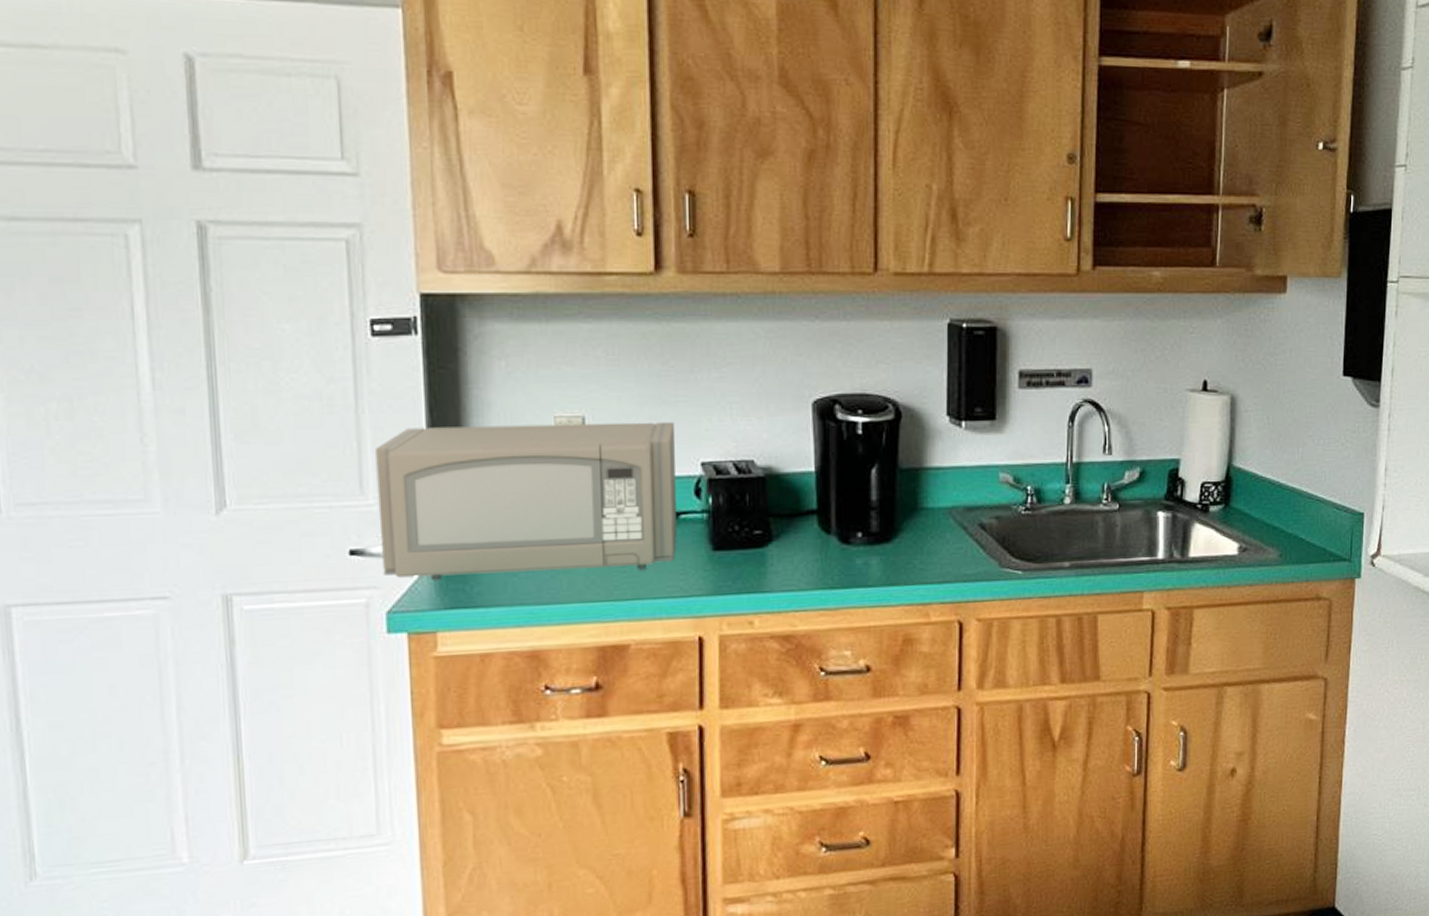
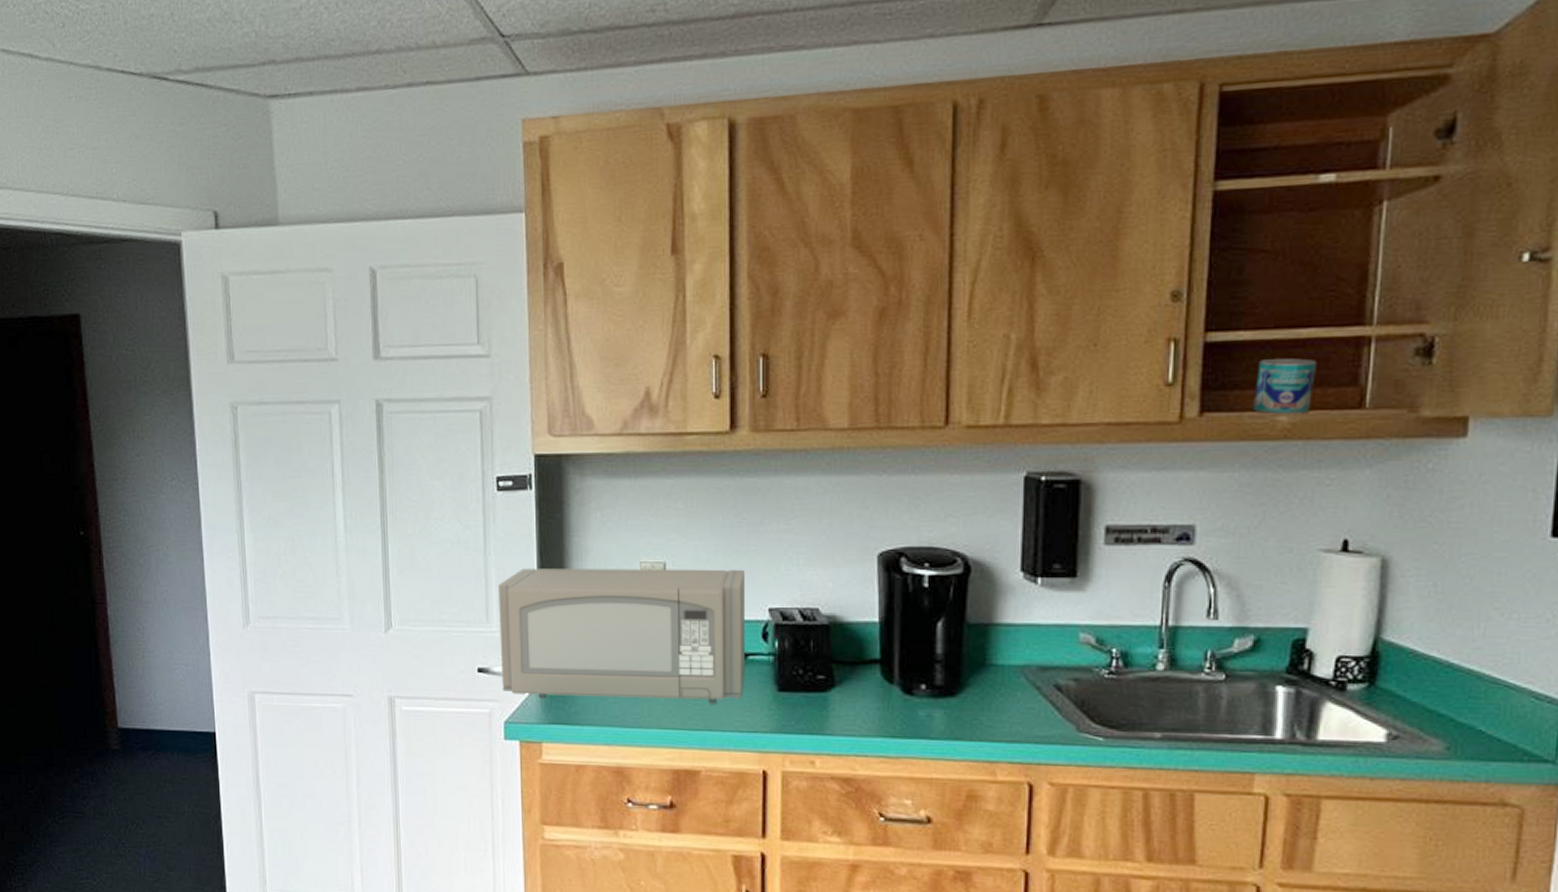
can: none [1133,220,1180,270] -> present [1251,358,1317,415]

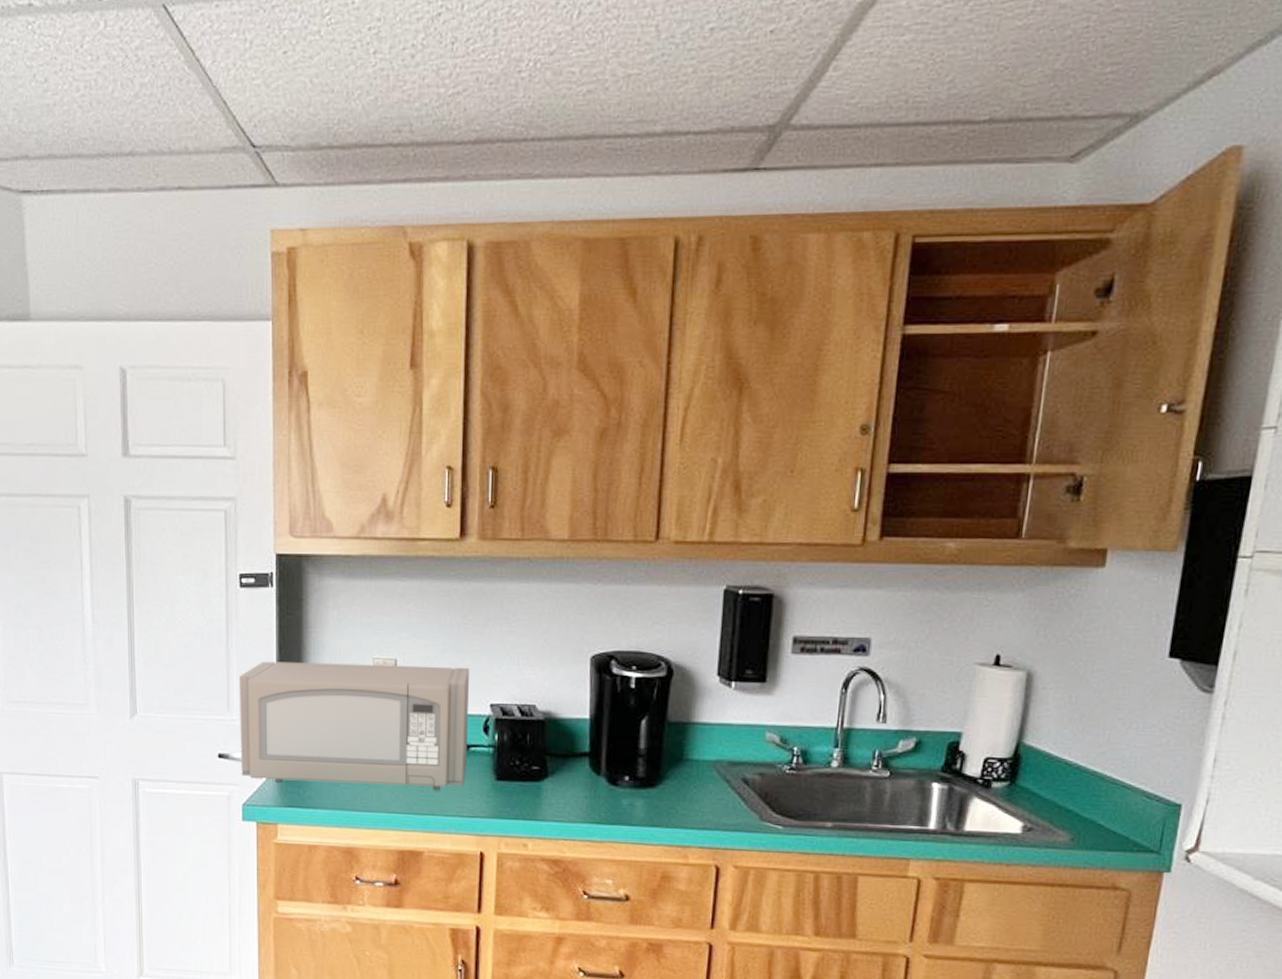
can: present [1251,358,1317,415] -> none [925,491,983,541]

